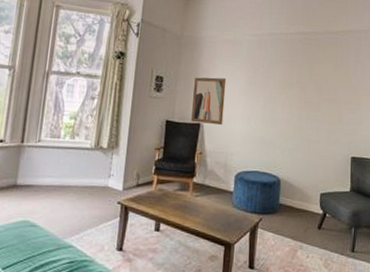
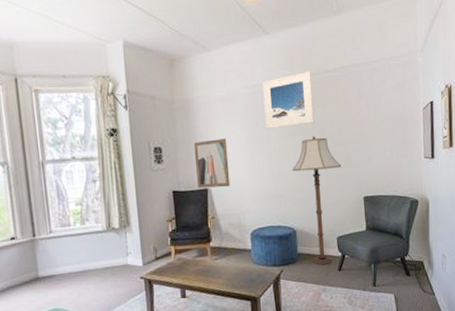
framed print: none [265,30,314,78] -> present [262,72,314,129]
floor lamp: none [284,89,333,221] -> present [292,135,342,265]

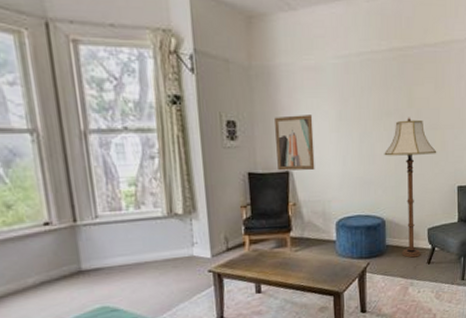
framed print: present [262,72,314,129] -> none [355,44,410,107]

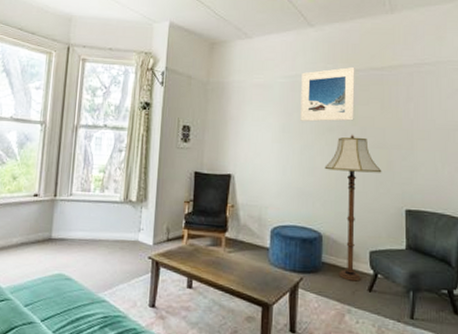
wall art: present [275,115,315,171] -> none [221,125,258,176]
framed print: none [355,44,410,107] -> present [300,67,355,122]

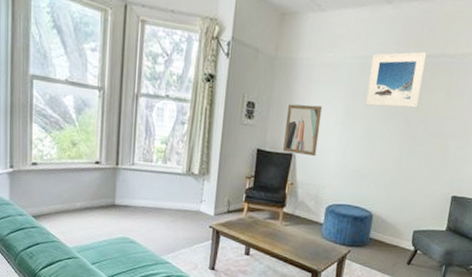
wall art: none [221,125,258,176] -> present [283,104,323,157]
floor lamp: present [324,134,382,282] -> none [383,121,437,256]

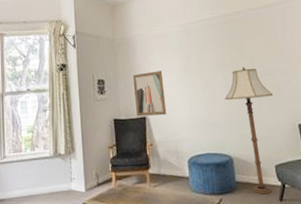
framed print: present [365,52,427,108] -> none [193,11,243,62]
floor lamp: none [383,121,437,256] -> present [225,66,273,195]

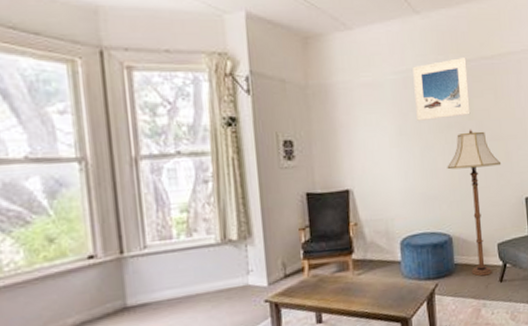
wall art: present [133,71,167,117] -> none [333,131,376,190]
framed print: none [193,11,243,62] -> present [413,58,471,121]

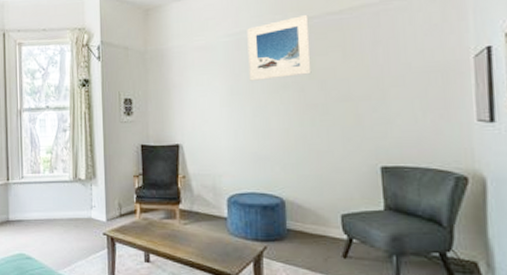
floor lamp: present [447,129,502,276] -> none [281,89,350,248]

